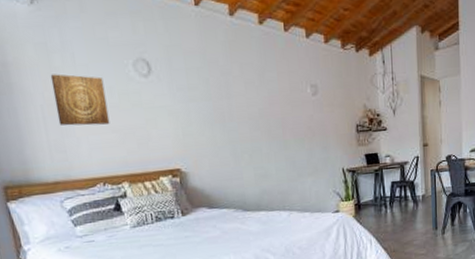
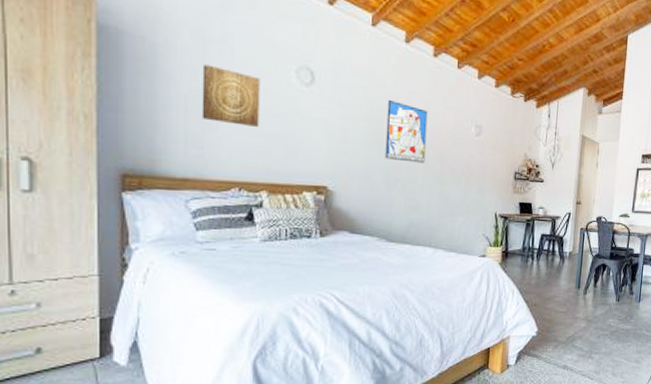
wall art: none [222,75,267,134] -> present [385,99,428,163]

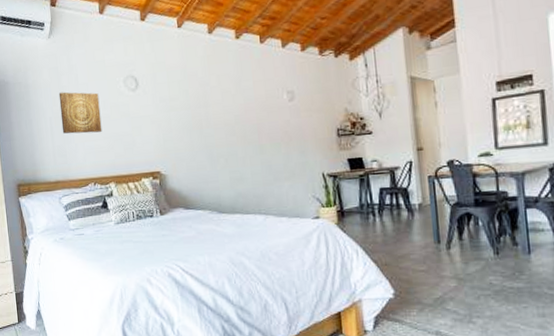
wall art: present [385,99,428,163] -> none [200,86,243,139]

